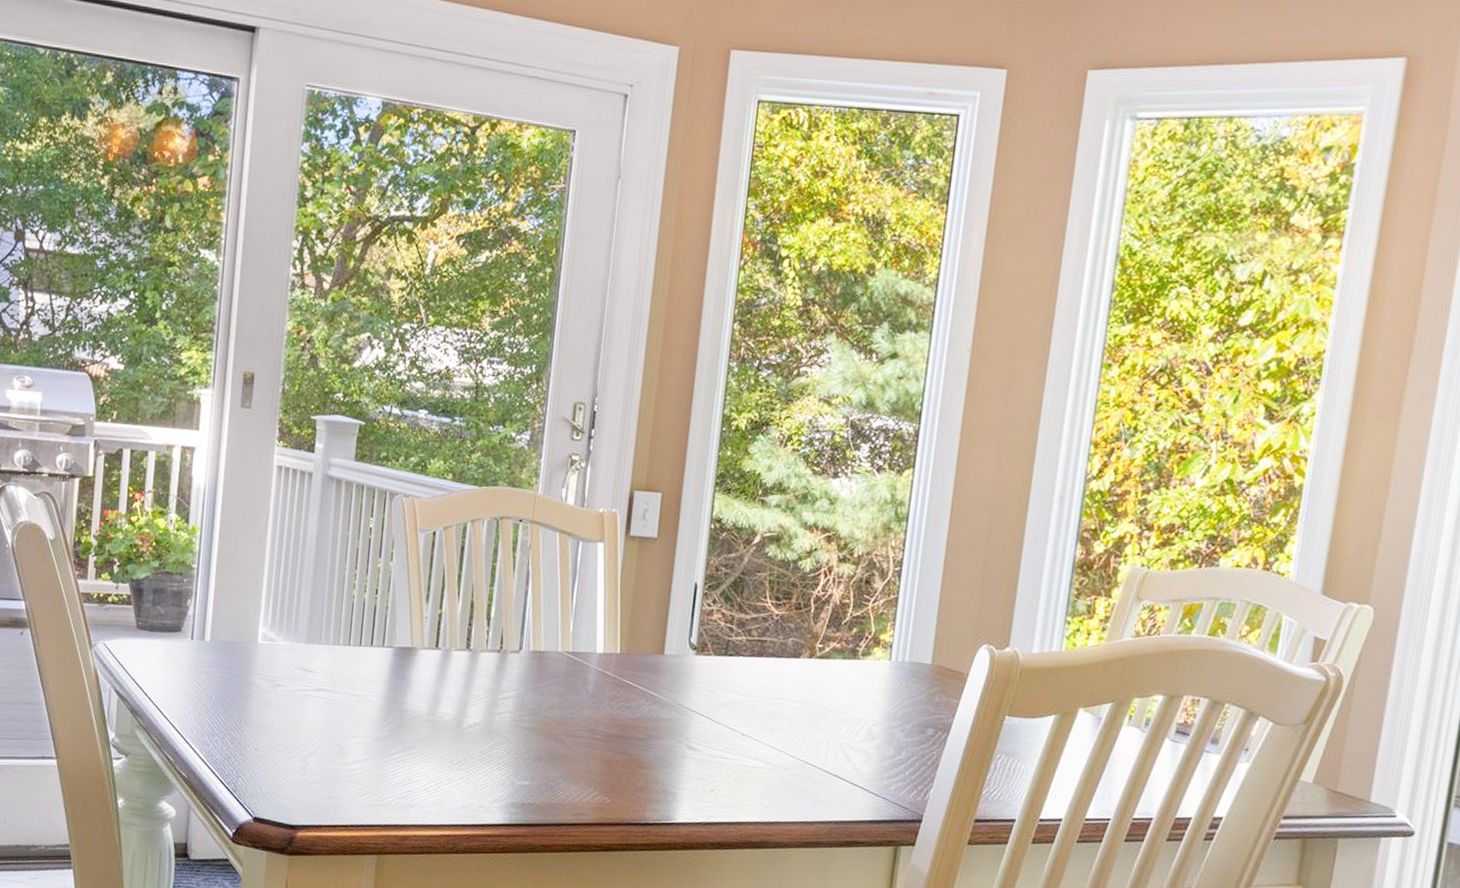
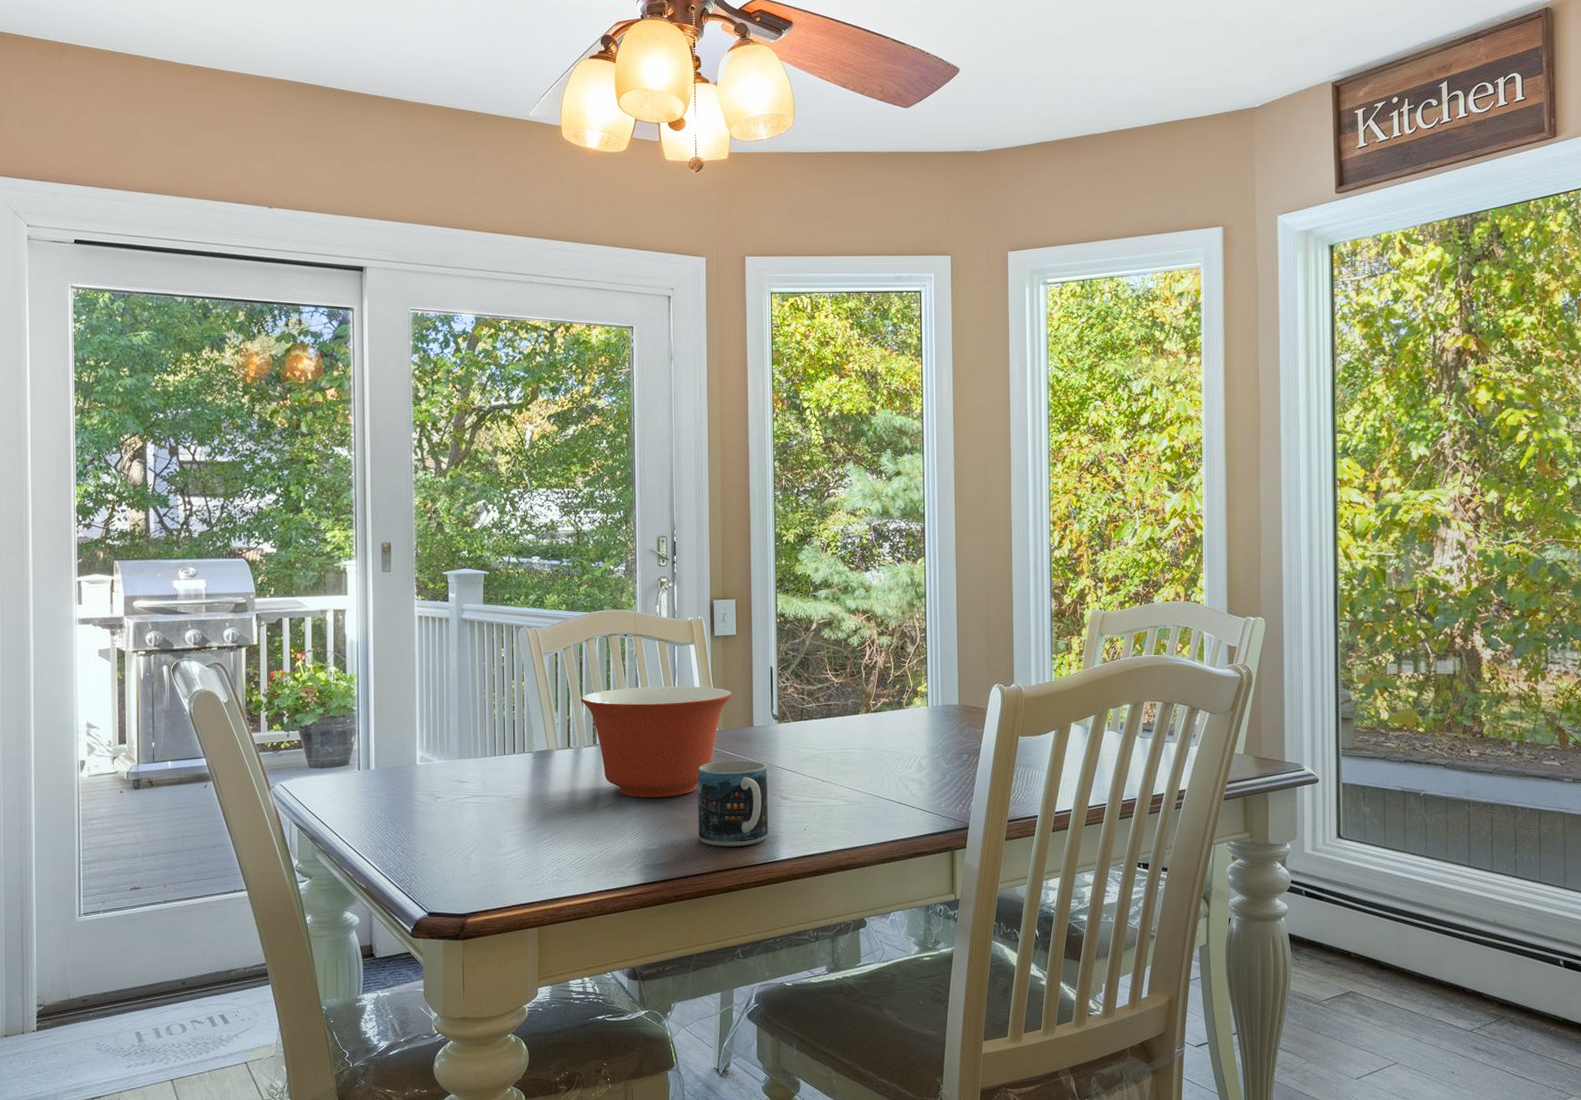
mixing bowl: none [457,584,644,726] -> present [581,686,733,798]
mug: none [579,691,675,799] -> present [697,760,769,847]

